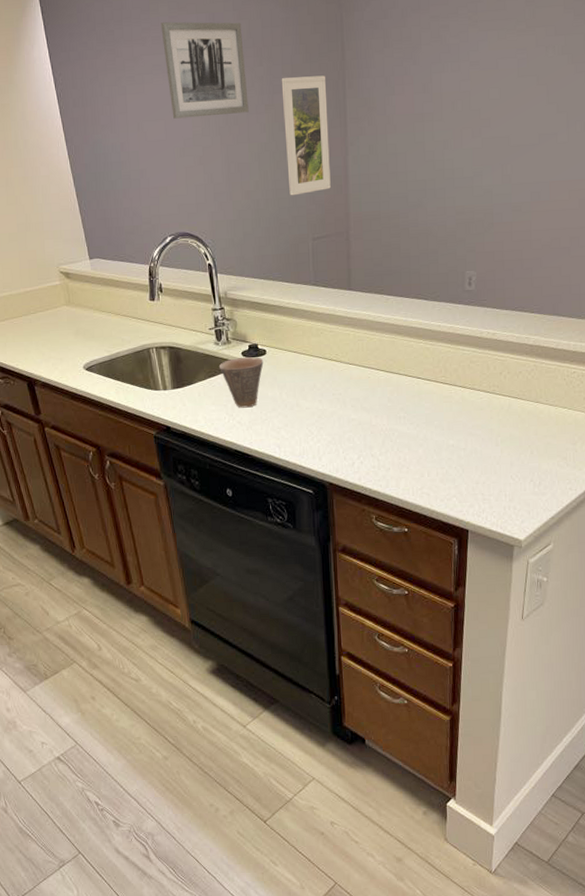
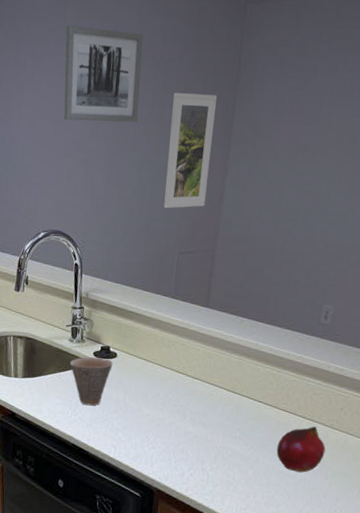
fruit: none [443,394,492,444] -> present [276,426,326,473]

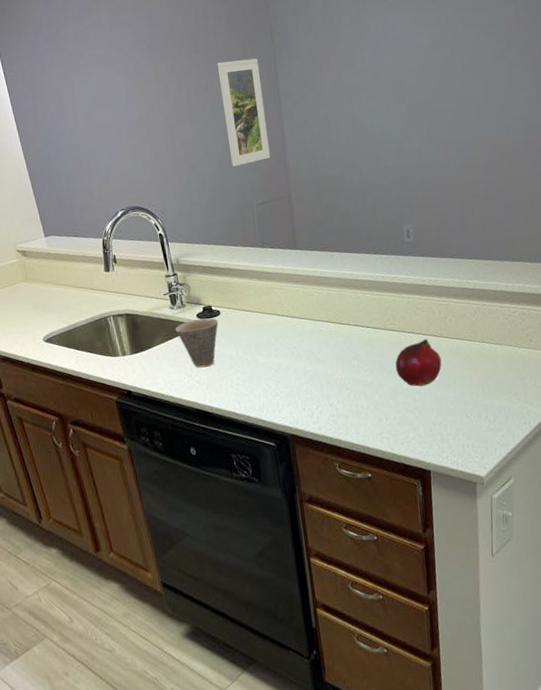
wall art: present [63,25,144,123] -> none [102,17,189,104]

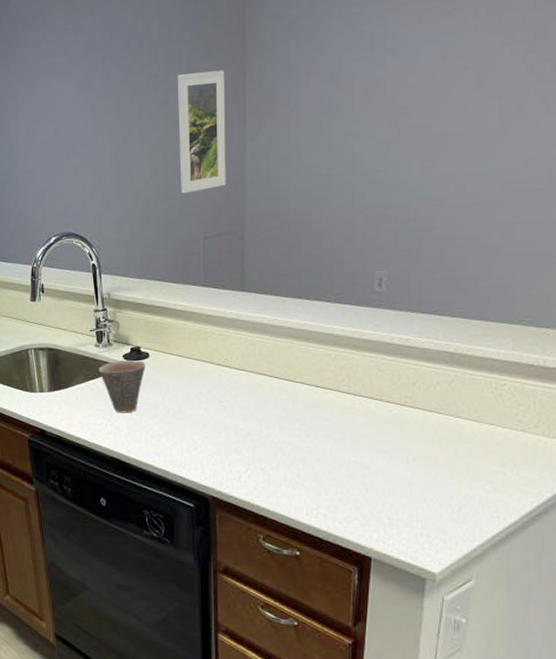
fruit: present [395,339,442,387] -> none [344,406,402,460]

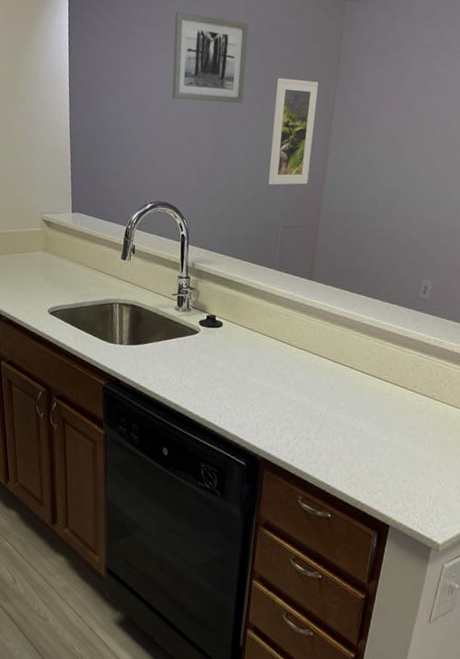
wall art: none [56,22,142,120] -> present [172,12,249,104]
cup: present [98,359,146,413] -> none [175,325,219,374]

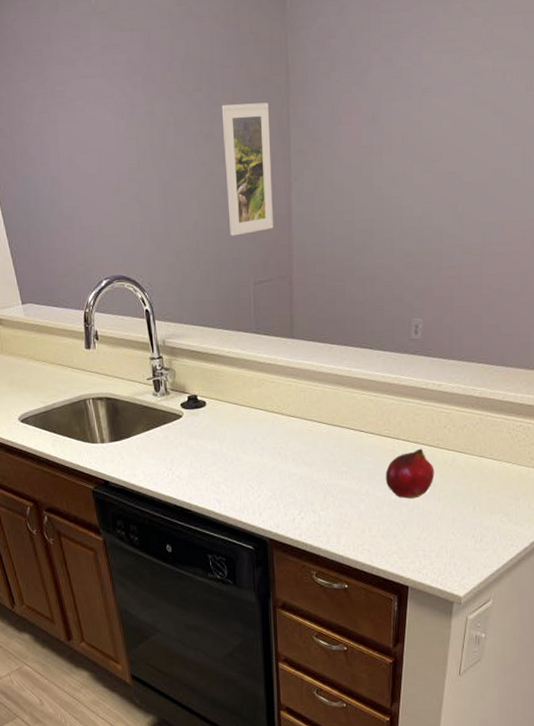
wall art: present [172,12,249,104] -> none [92,40,187,150]
fruit: none [379,397,428,443] -> present [385,448,435,499]

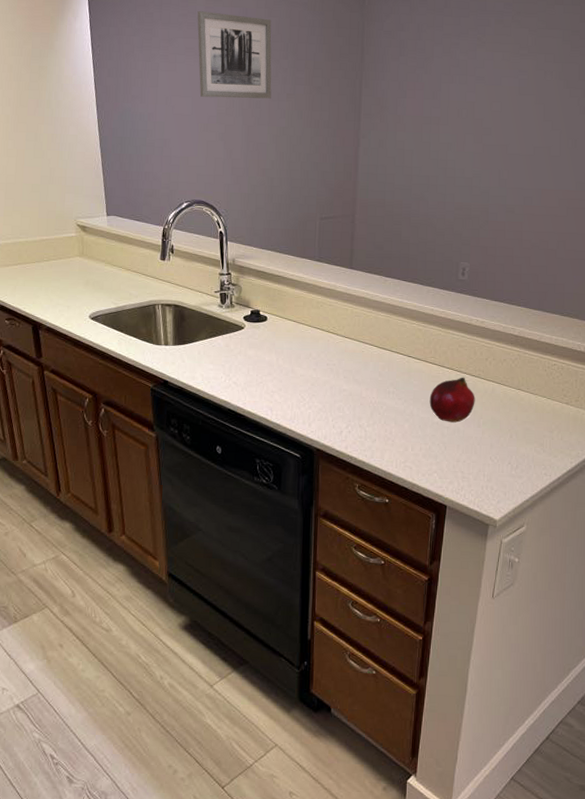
wall art: none [92,40,187,150] -> present [197,11,272,99]
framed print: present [221,102,273,236] -> none [302,71,345,178]

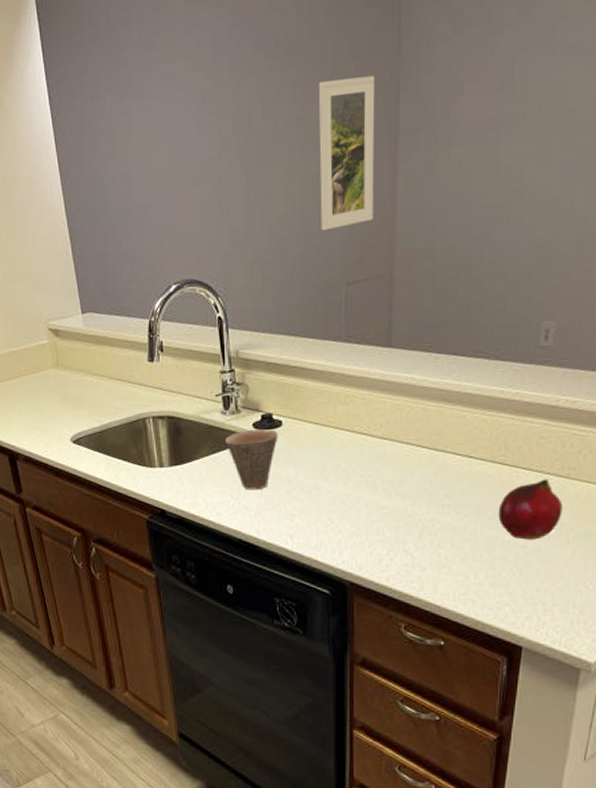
wall art: present [197,11,272,99] -> none [175,15,276,141]
cup: none [220,321,264,370] -> present [224,428,278,490]
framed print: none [302,71,345,178] -> present [318,75,376,231]

